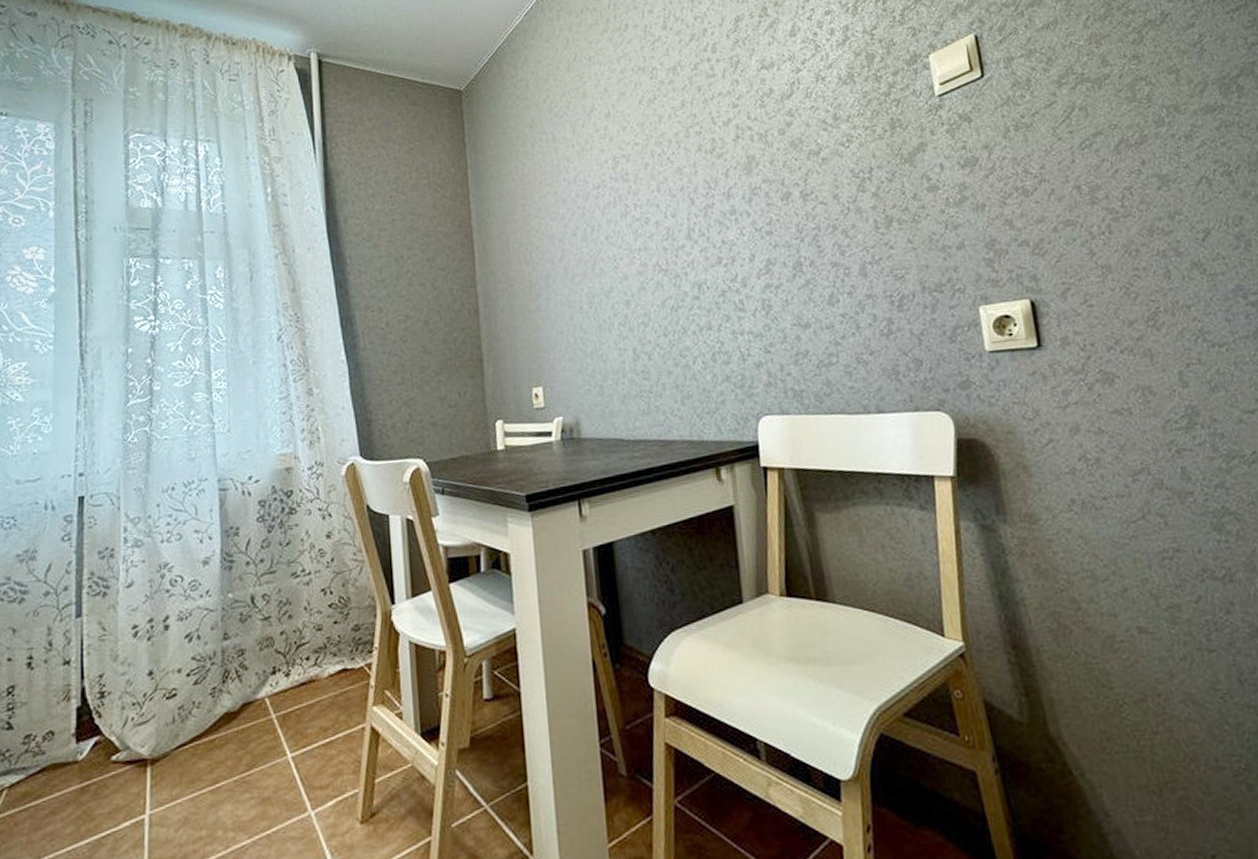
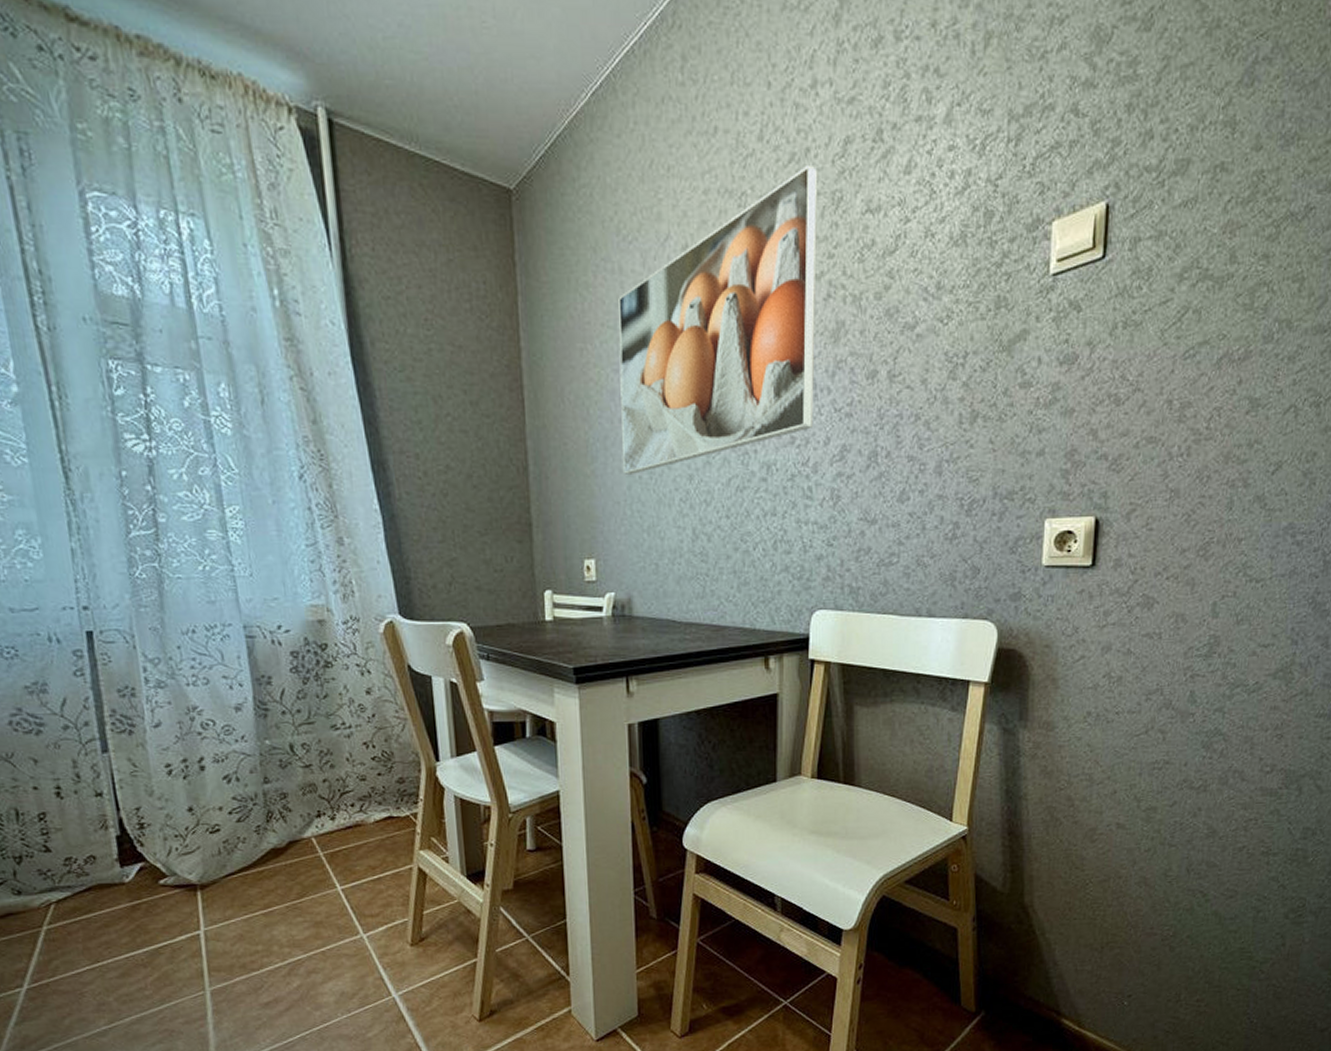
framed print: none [553,40,737,307] -> present [618,164,818,474]

